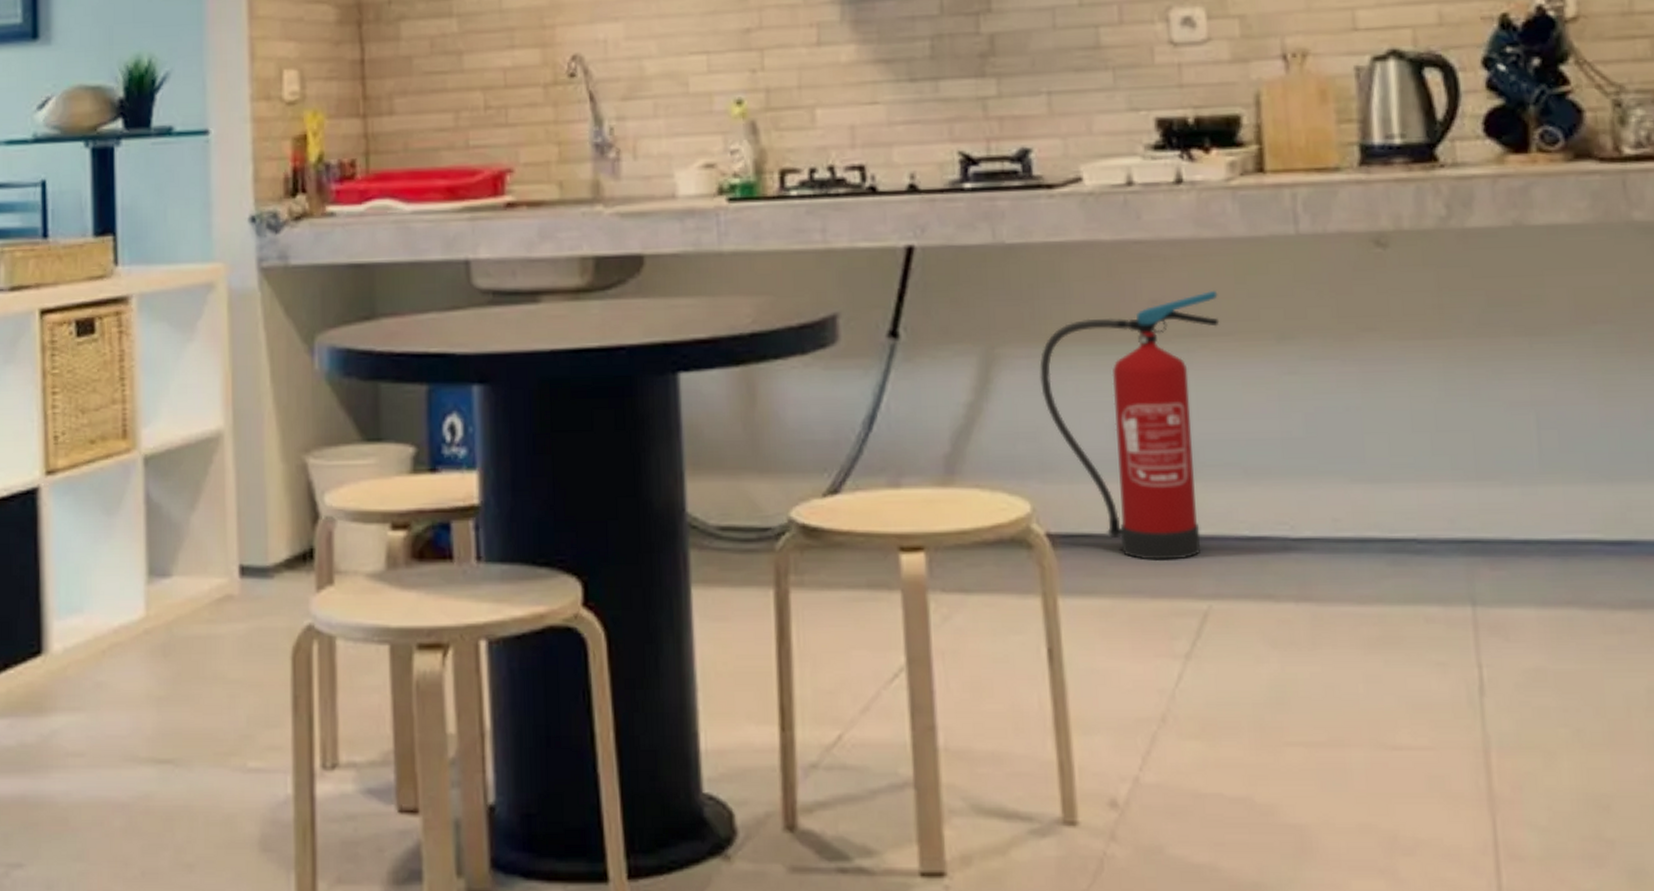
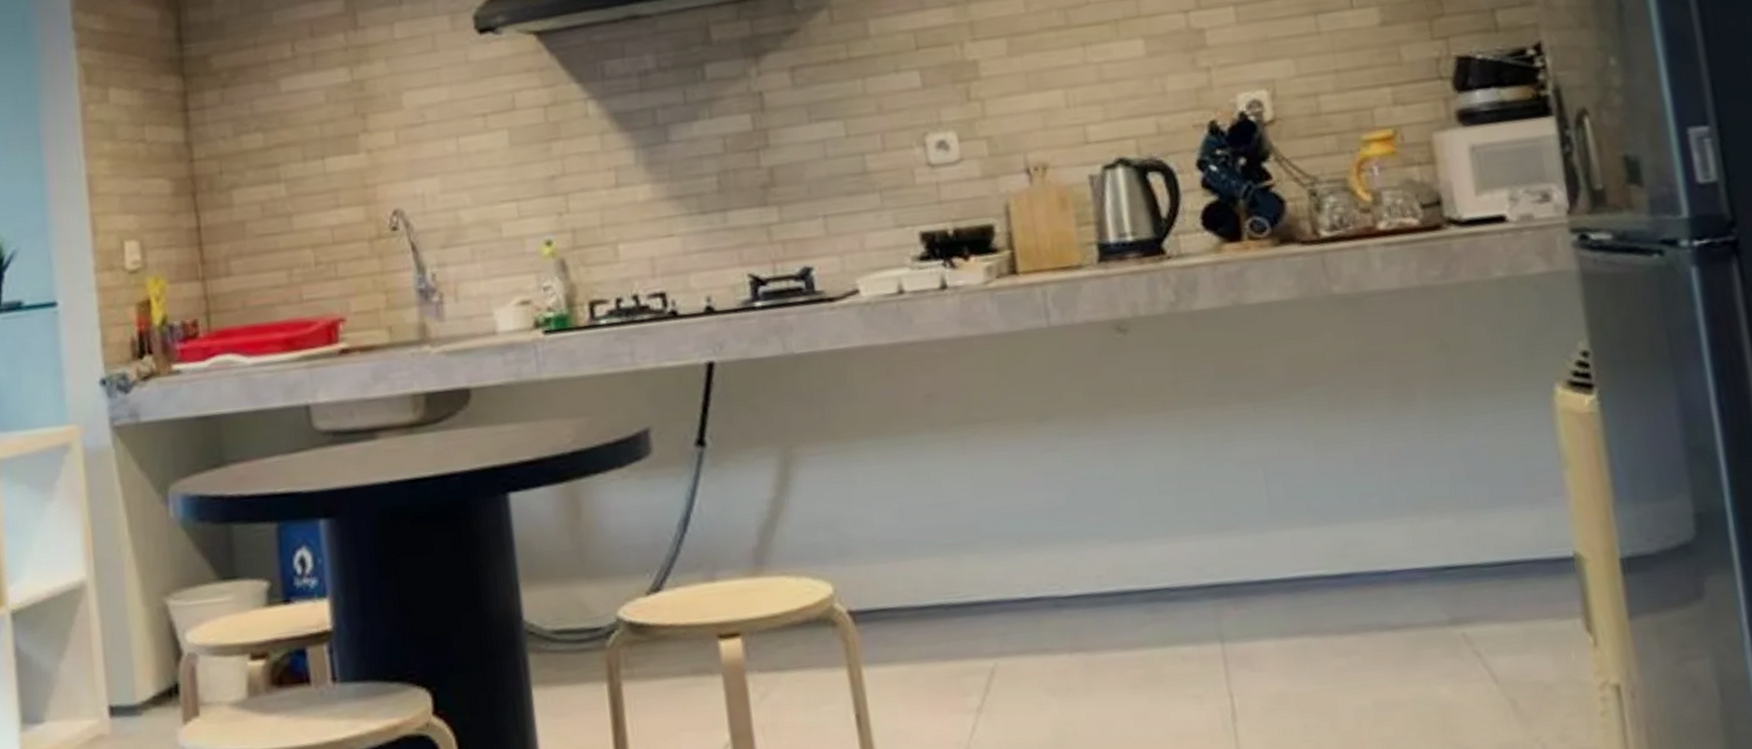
fire extinguisher: present [1039,291,1220,560] -> none [832,382,987,627]

